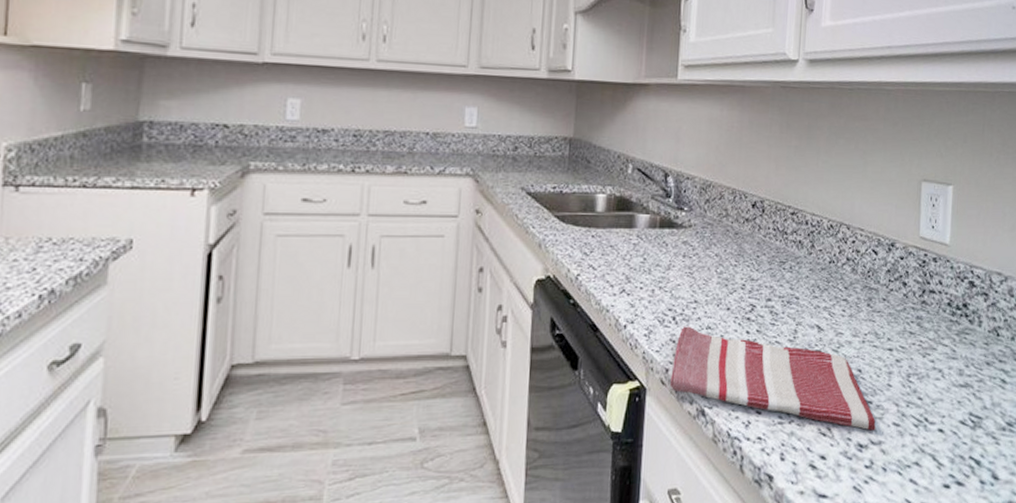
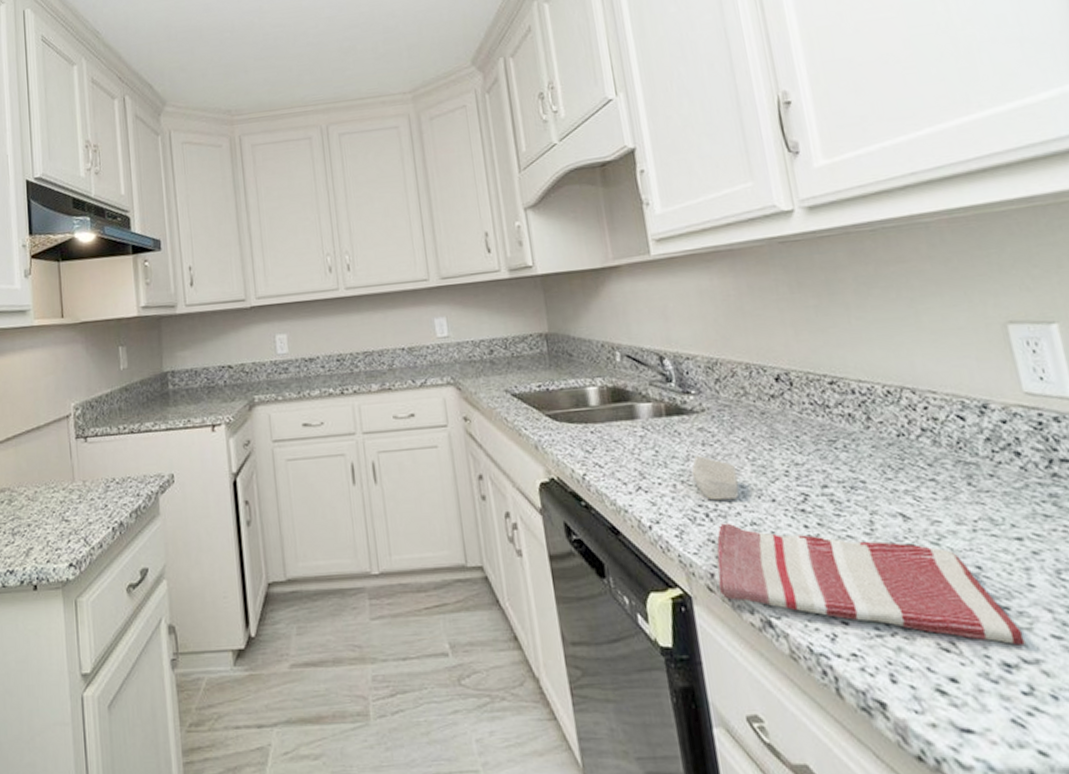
soap bar: none [669,265,706,306] -> present [692,455,739,501]

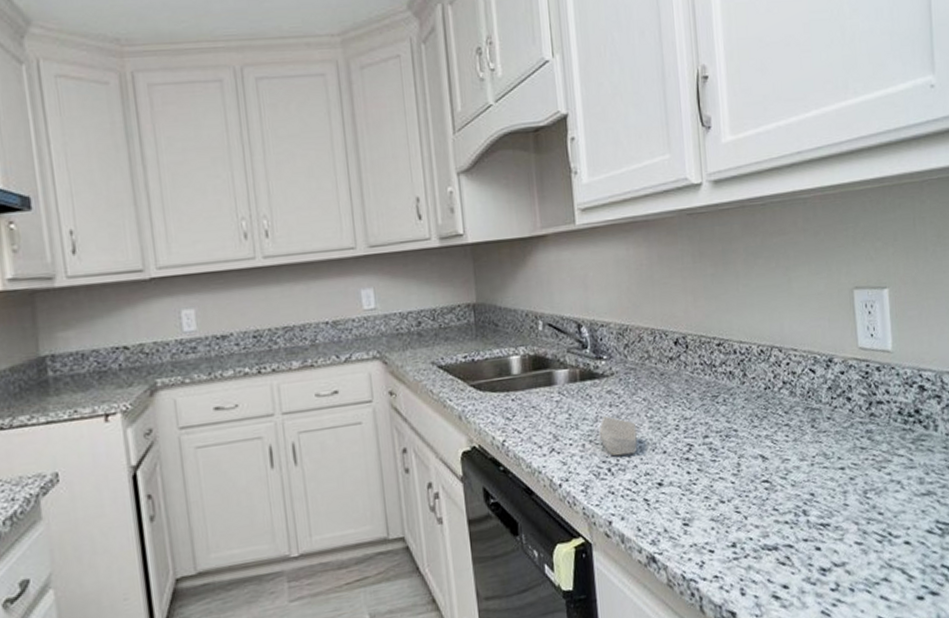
dish towel: present [717,523,1027,646] -> none [615,475,838,554]

